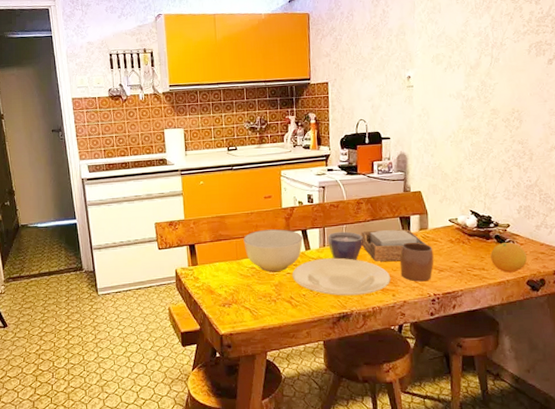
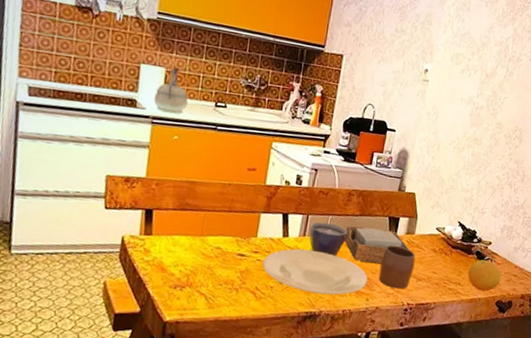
kettle: none [179,125,206,164] -> present [153,66,189,114]
bowl: present [243,229,303,272] -> none [213,205,283,257]

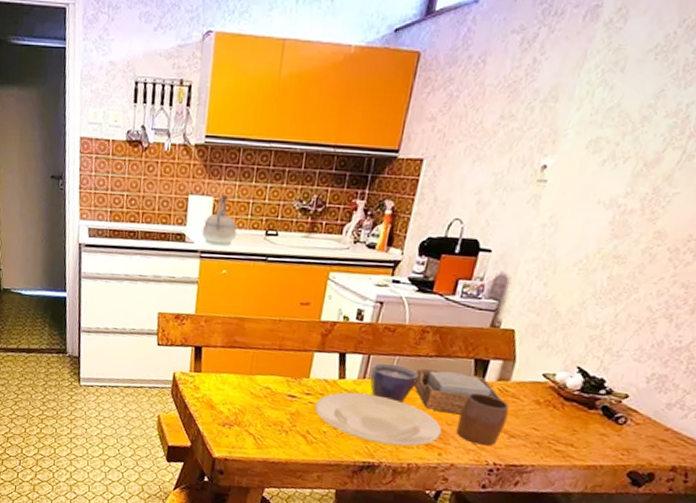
fruit: present [468,260,501,291] -> none [586,417,641,458]

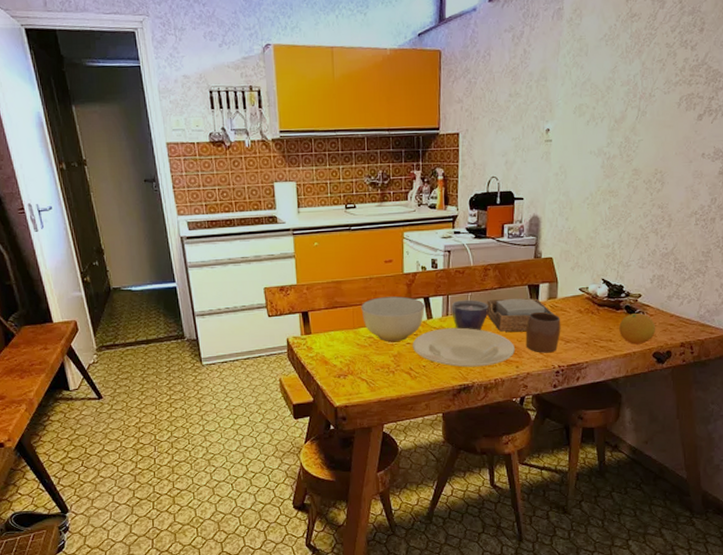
kettle: present [202,194,237,247] -> none [290,178,321,223]
bowl: none [262,343,340,398] -> present [361,296,425,342]
fruit: none [586,417,641,458] -> present [619,313,656,345]

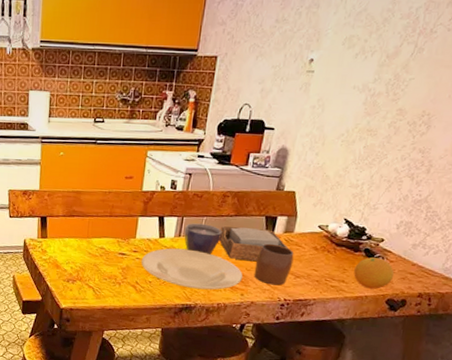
bowl: present [361,296,425,342] -> none [96,211,159,255]

